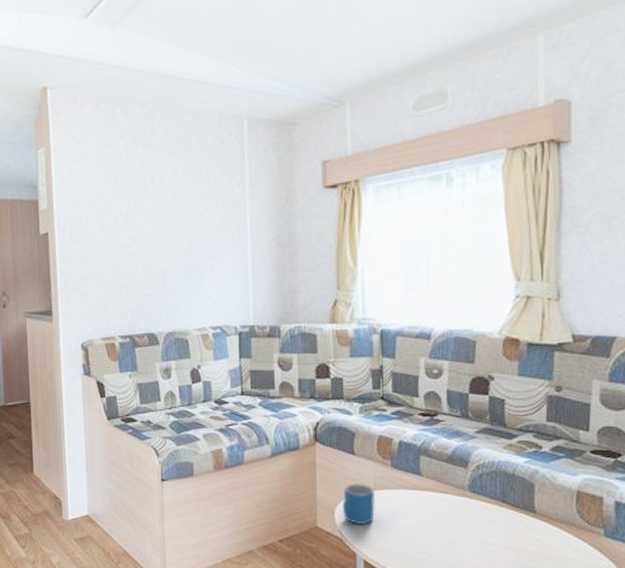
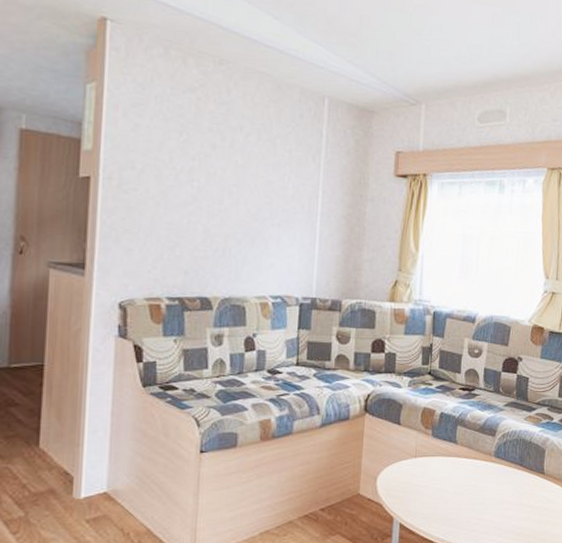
mug: present [342,483,375,526] -> none [384,452,415,491]

